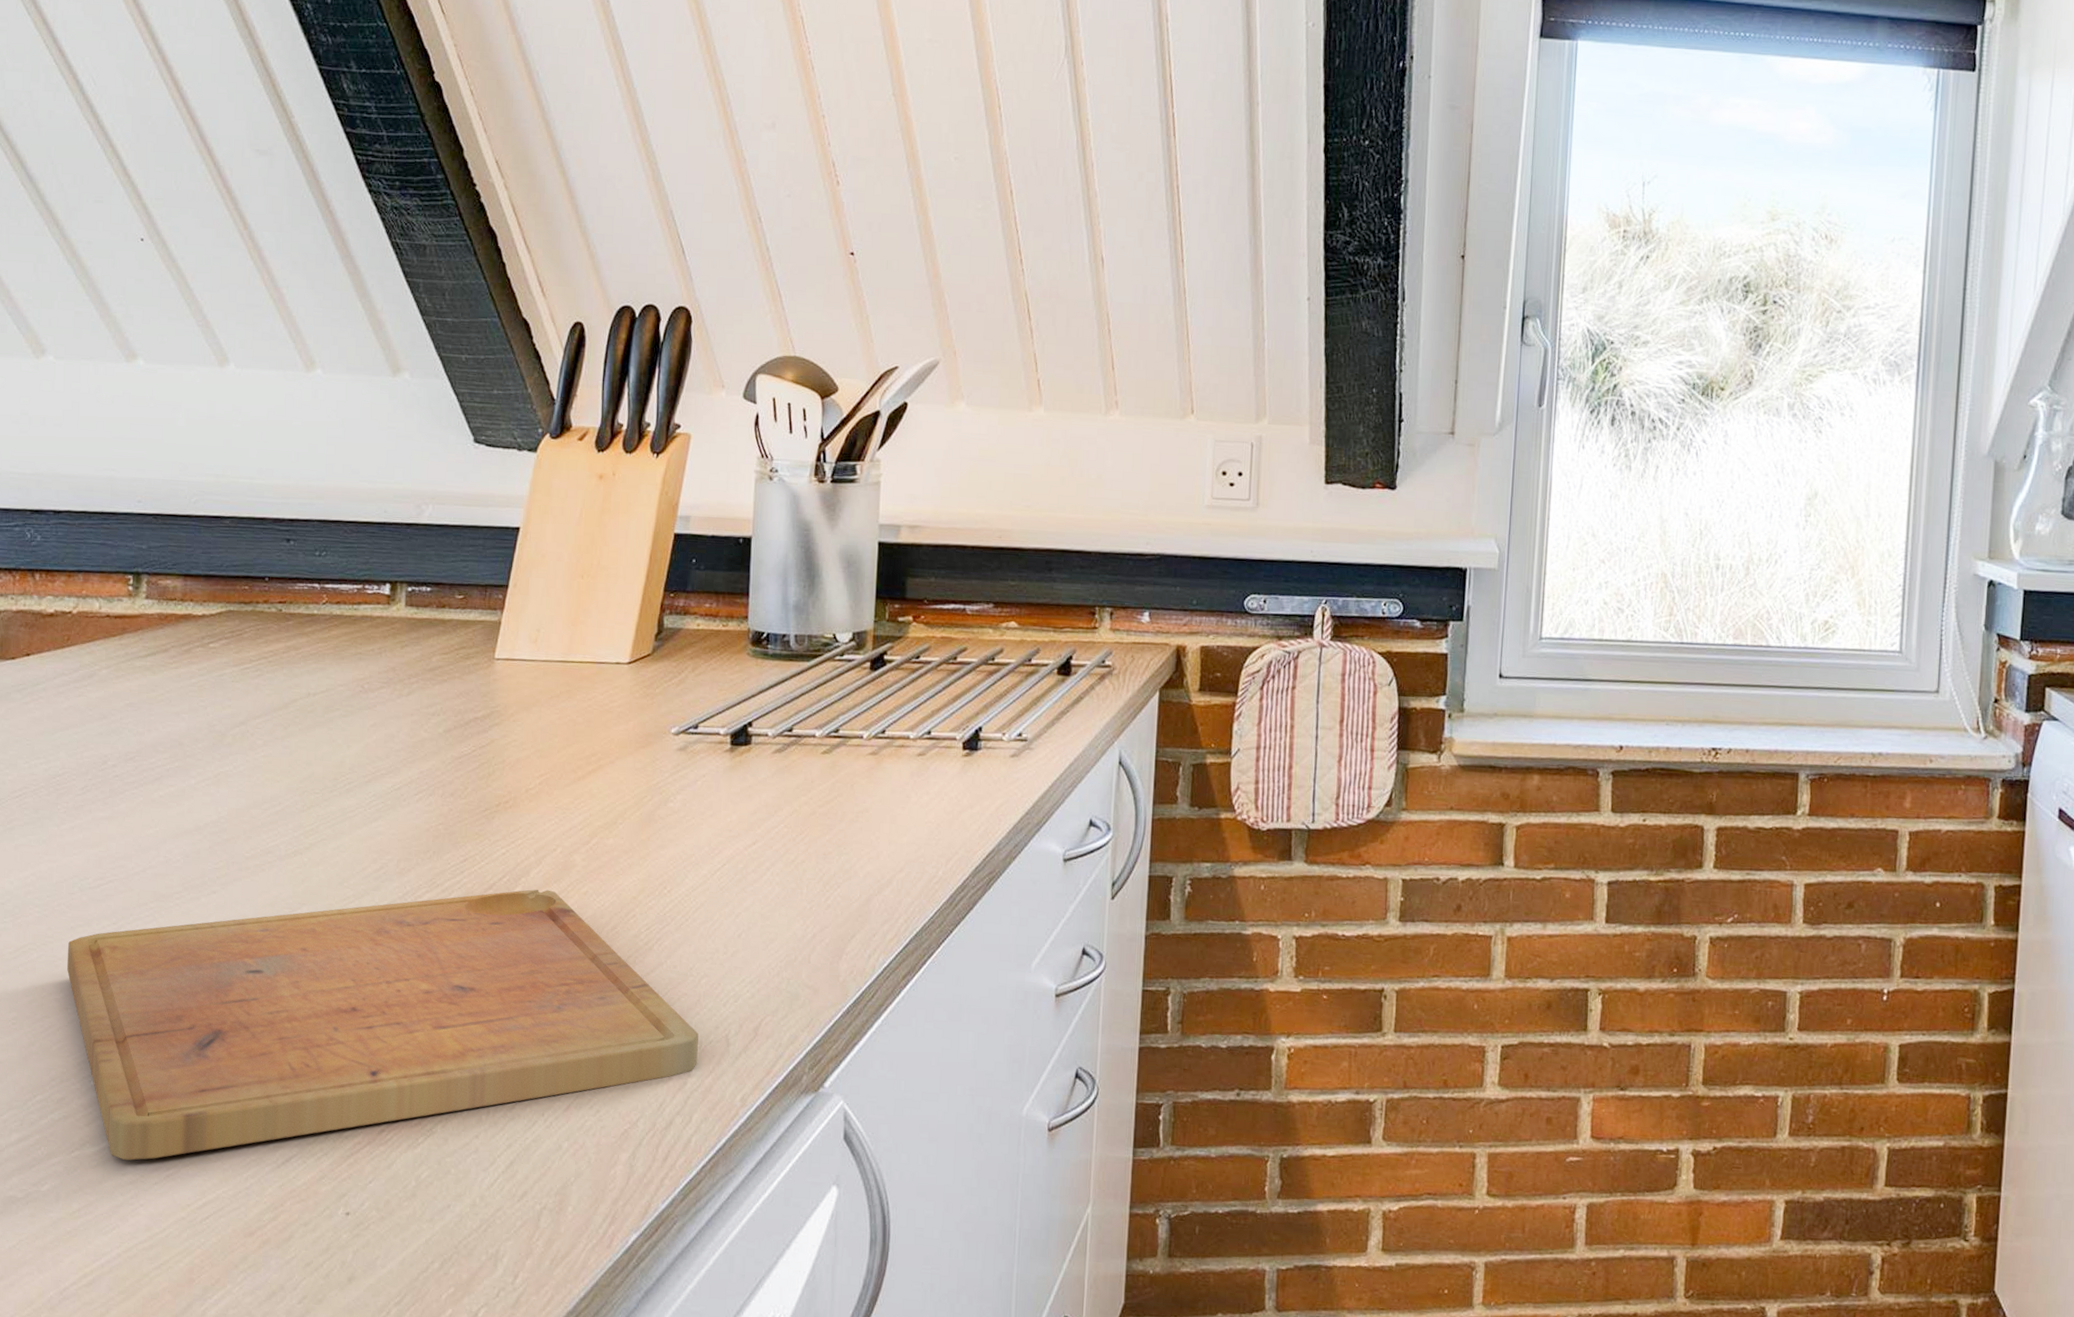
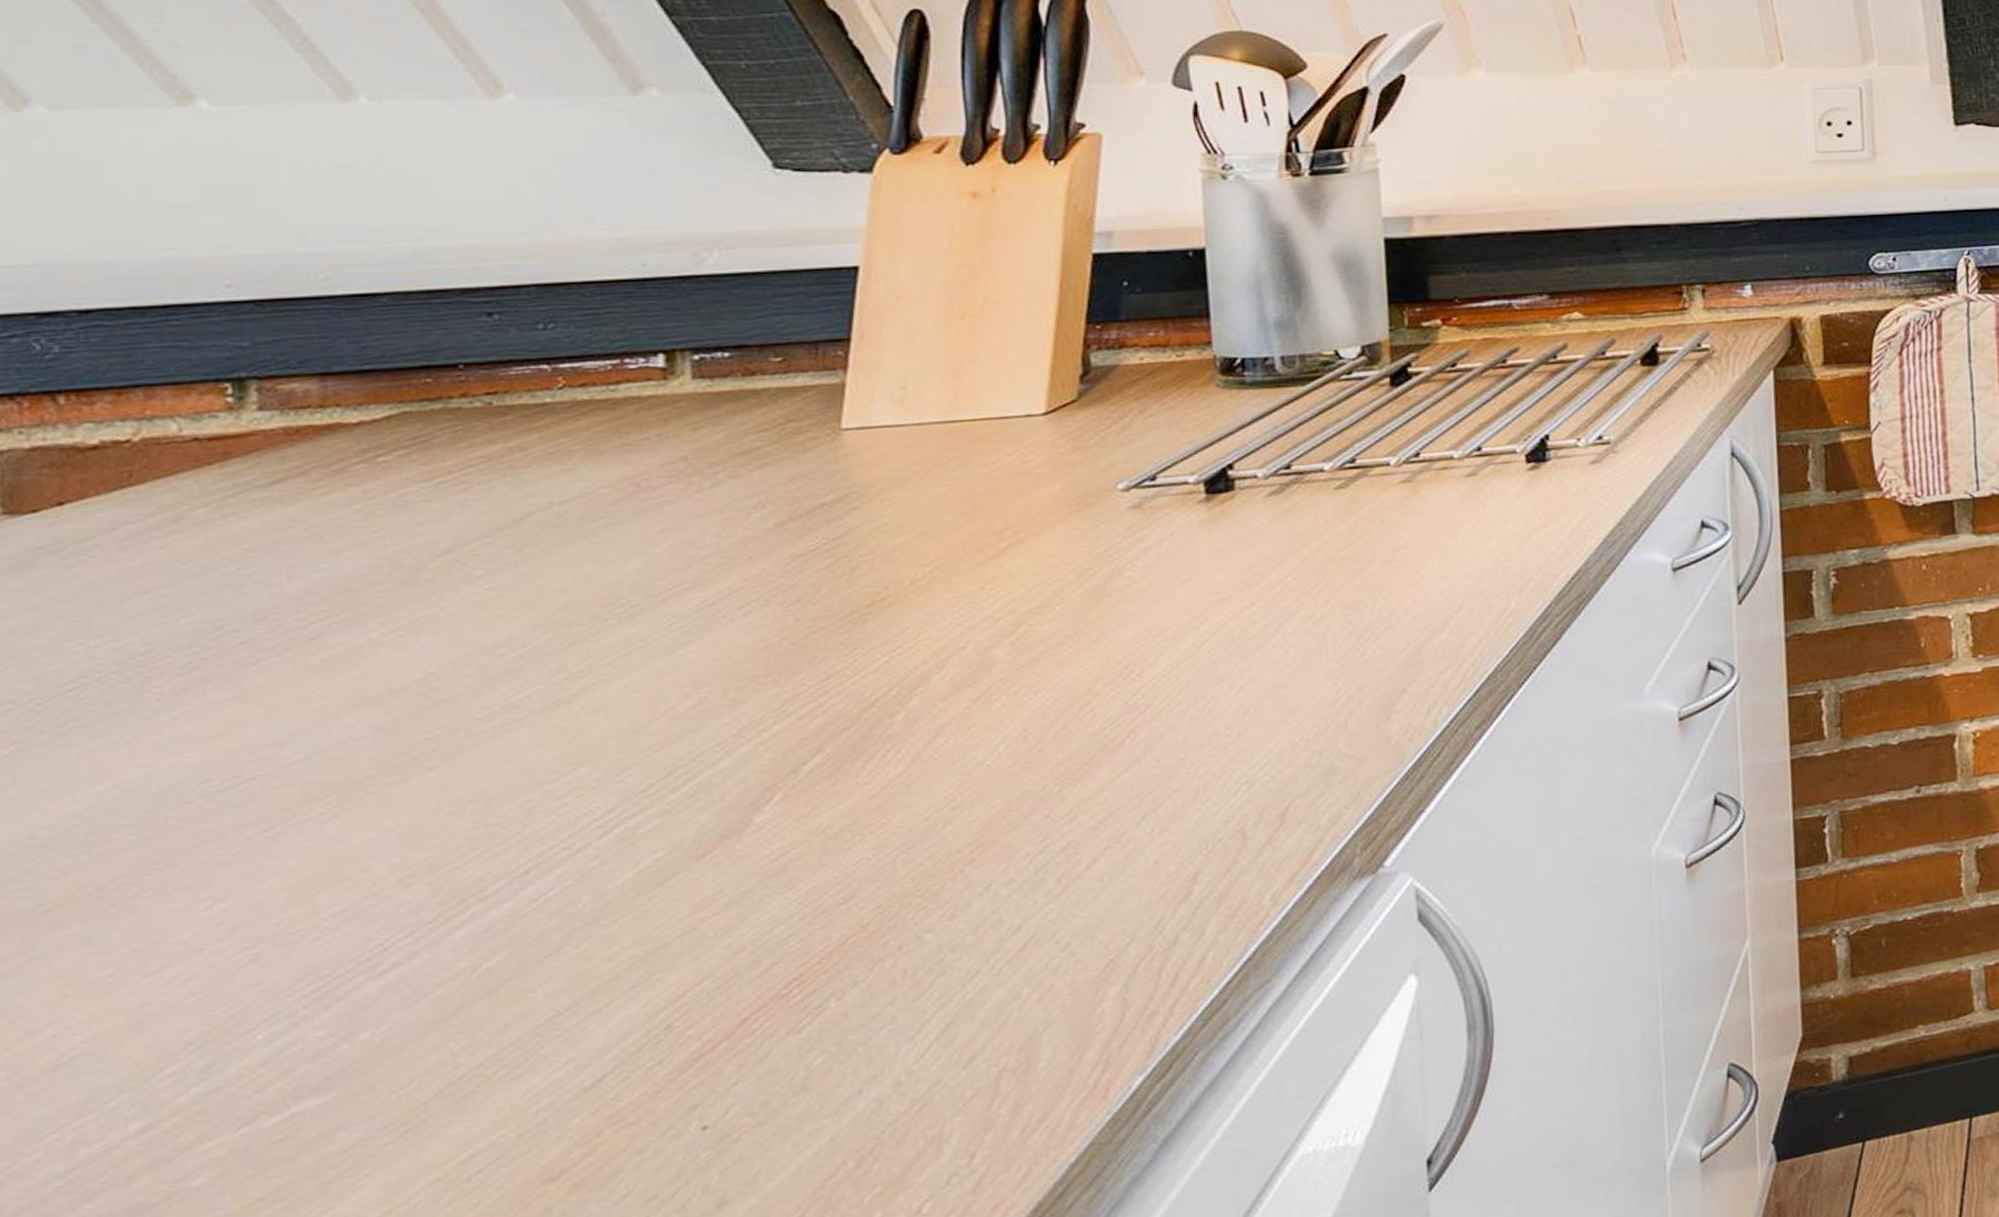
cutting board: present [67,889,699,1161] -> none [190,696,1204,1125]

